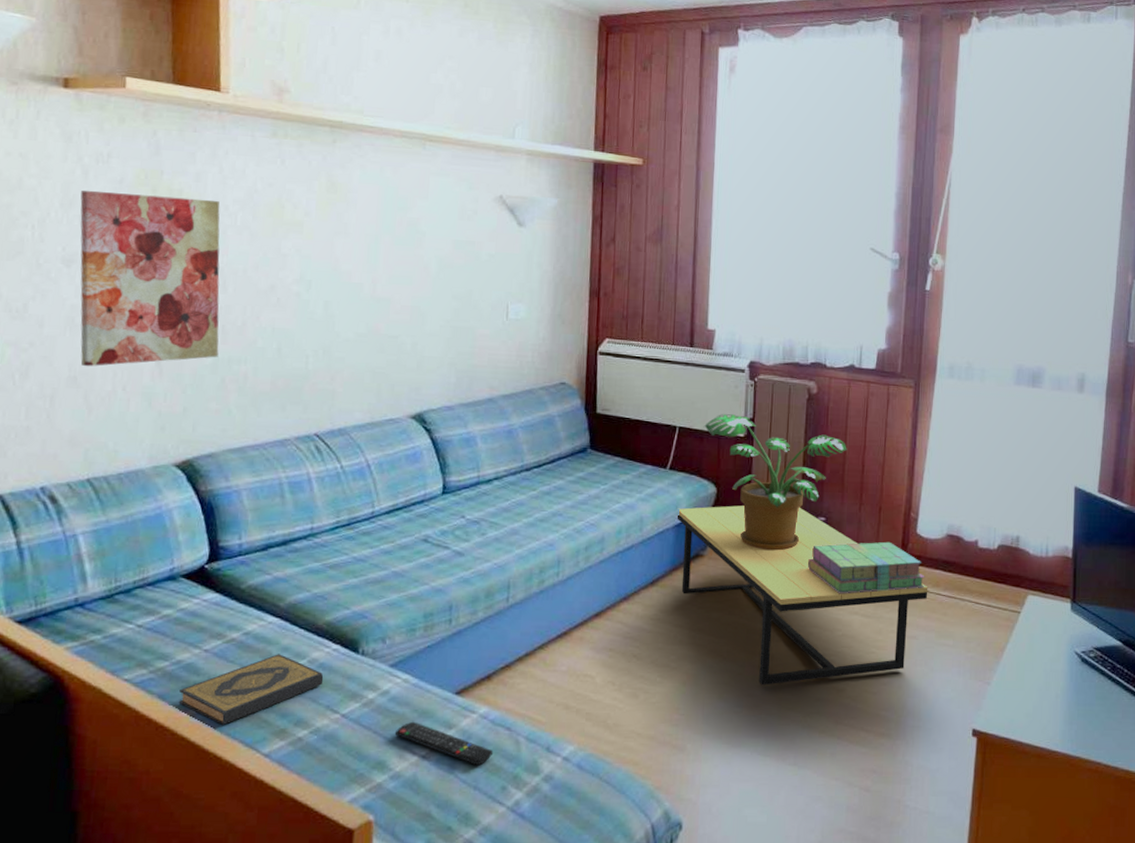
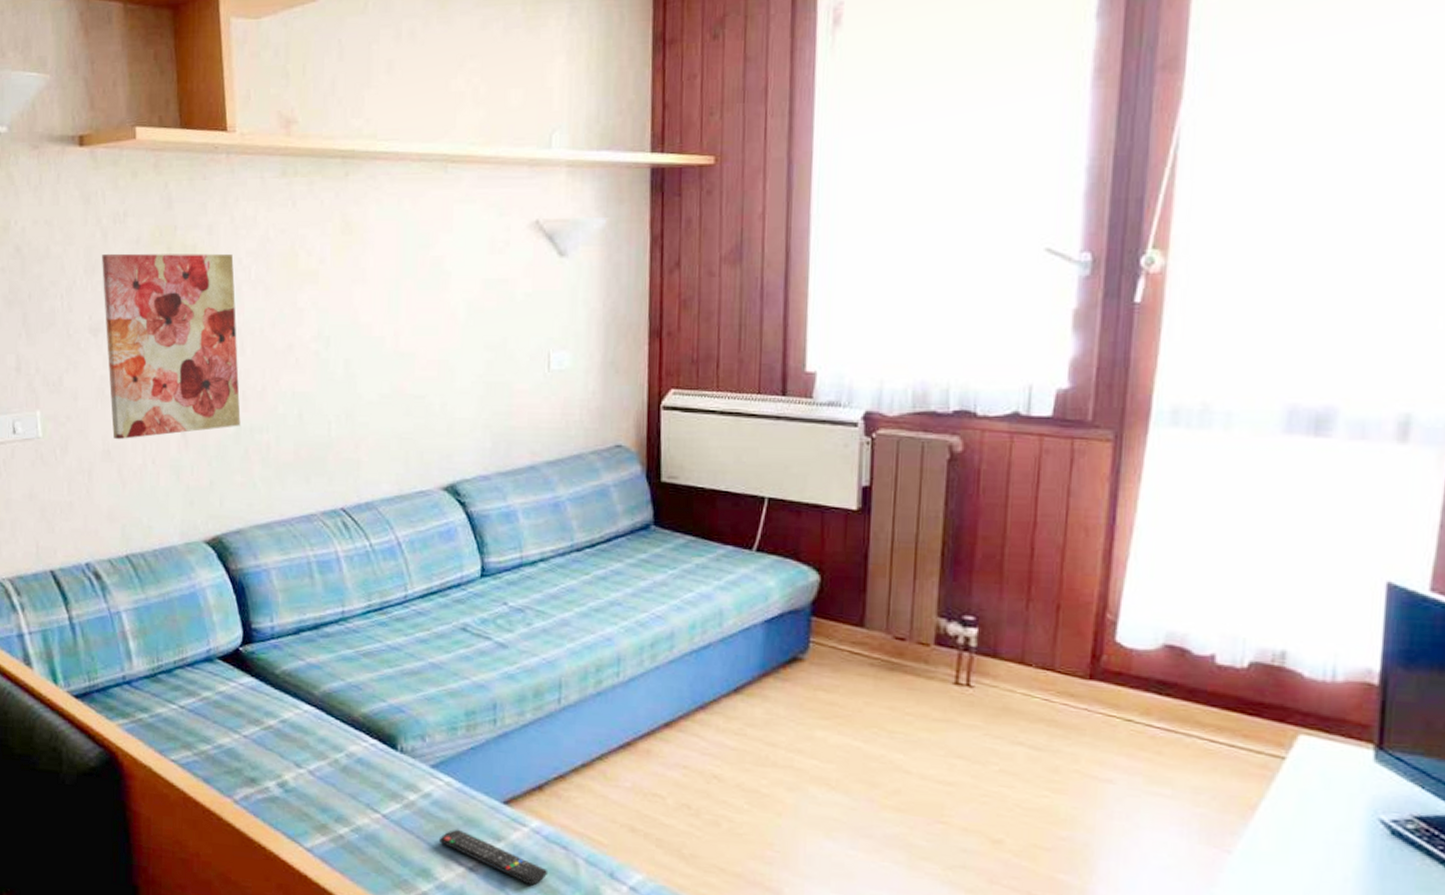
hardback book: present [178,654,324,725] -> none [222,745,362,814]
coffee table: present [677,505,928,686] -> none [767,598,1133,826]
potted plant: present [703,413,847,551] -> none [801,480,1008,657]
stack of books: present [808,541,925,594] -> none [949,651,1128,718]

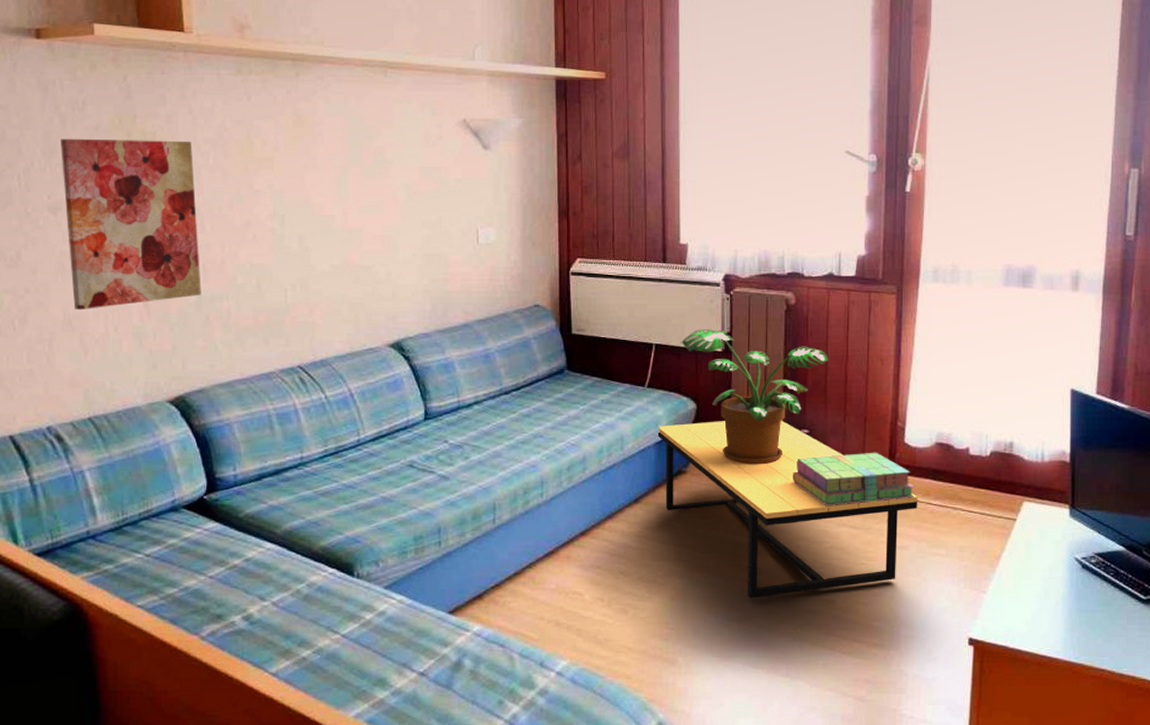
remote control: present [438,829,549,885] -> none [393,640,489,682]
coffee table: none [767,598,1133,826] -> present [657,420,918,599]
potted plant: none [801,480,1008,657] -> present [680,328,829,465]
stack of books: none [949,651,1128,718] -> present [793,452,915,506]

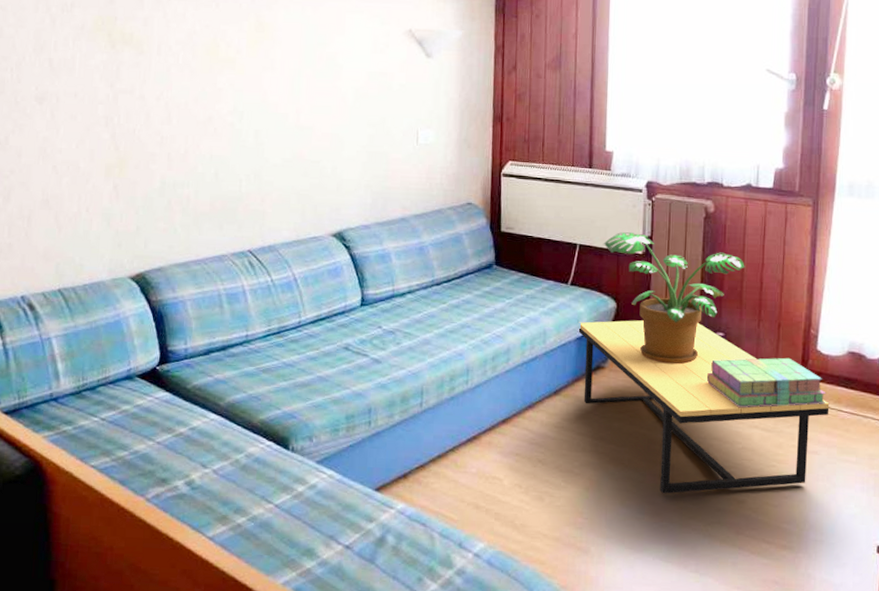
wall art: present [61,138,201,311] -> none [49,36,166,191]

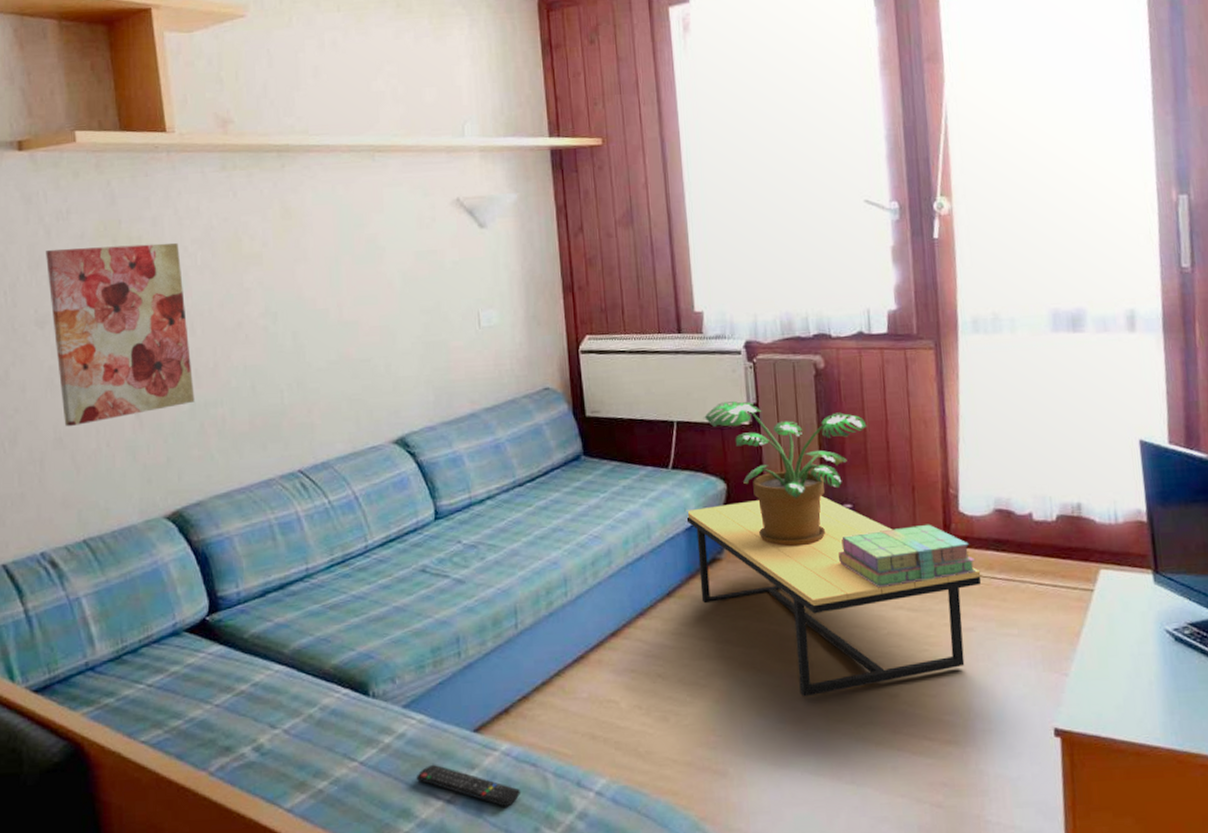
wall art: none [49,36,166,191] -> present [46,242,195,427]
remote control: none [321,514,410,557] -> present [416,764,521,807]

